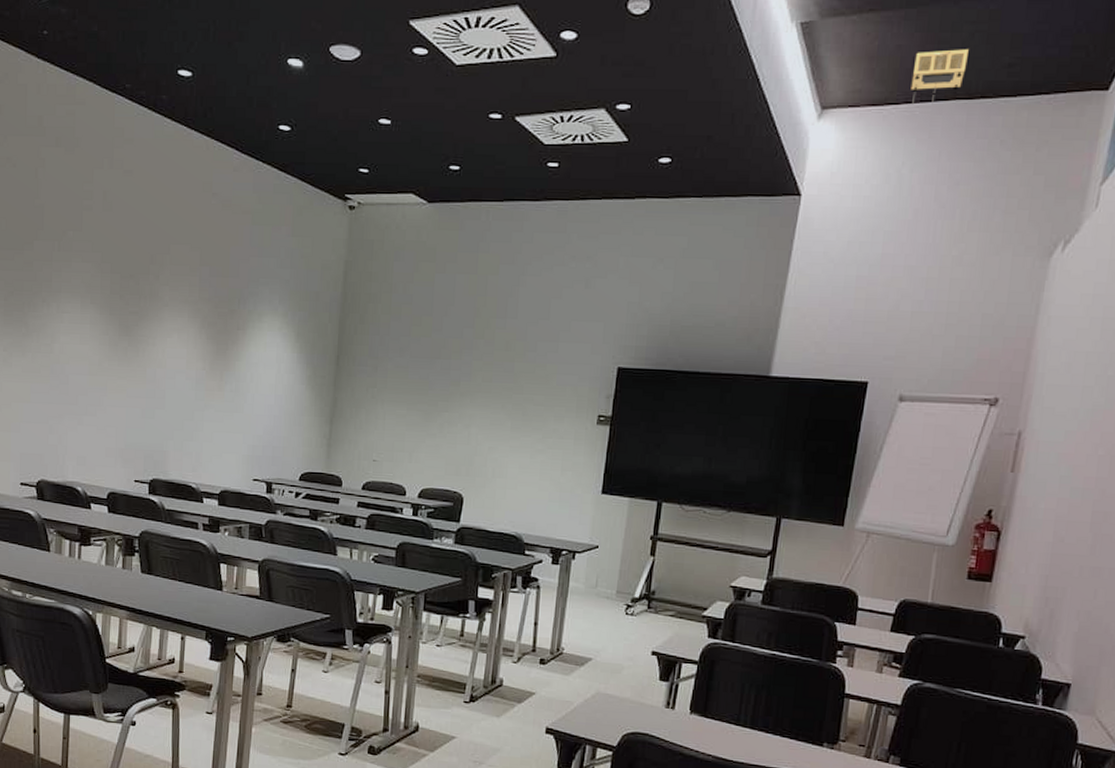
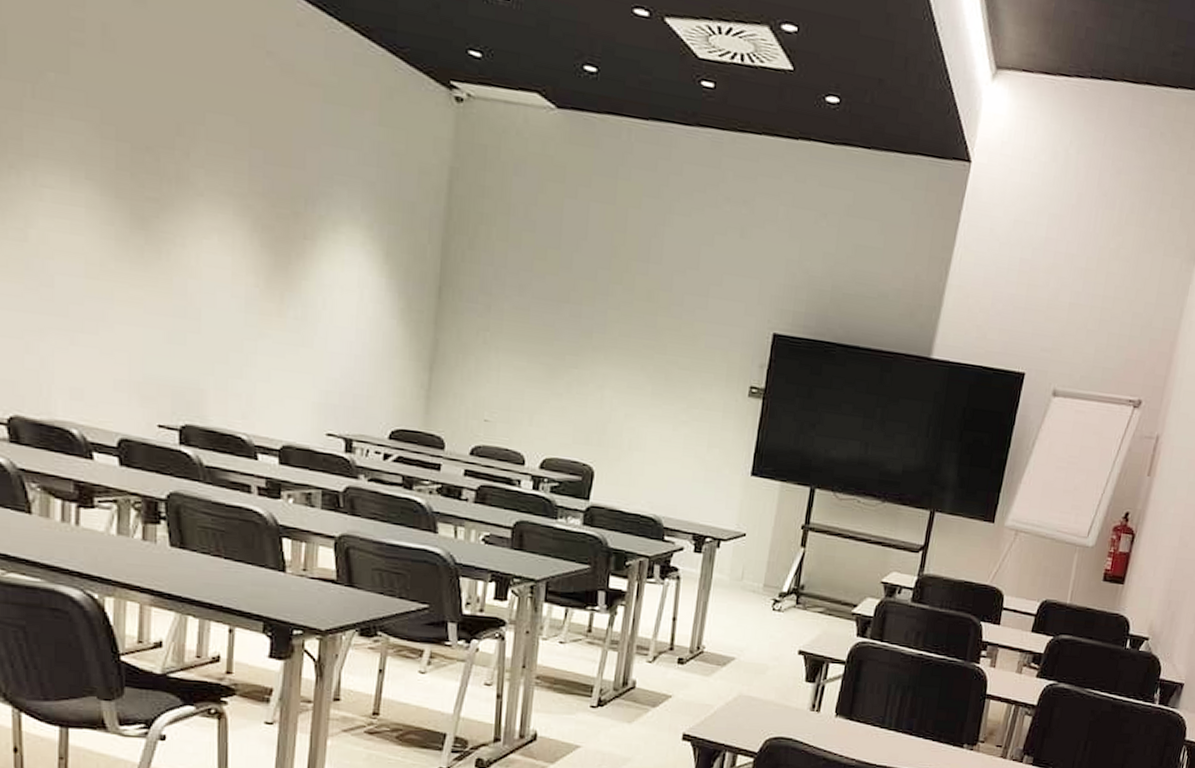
projector: present [910,49,969,103] -> none [1082,22,1138,82]

